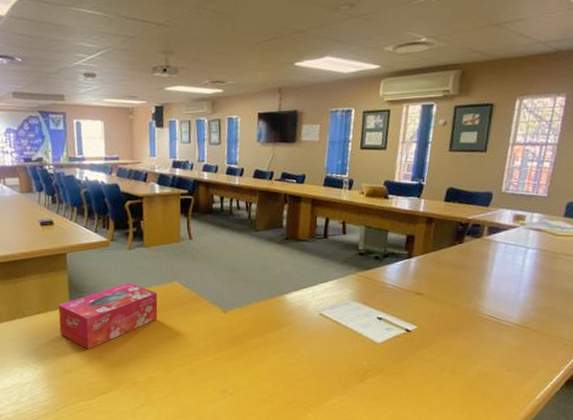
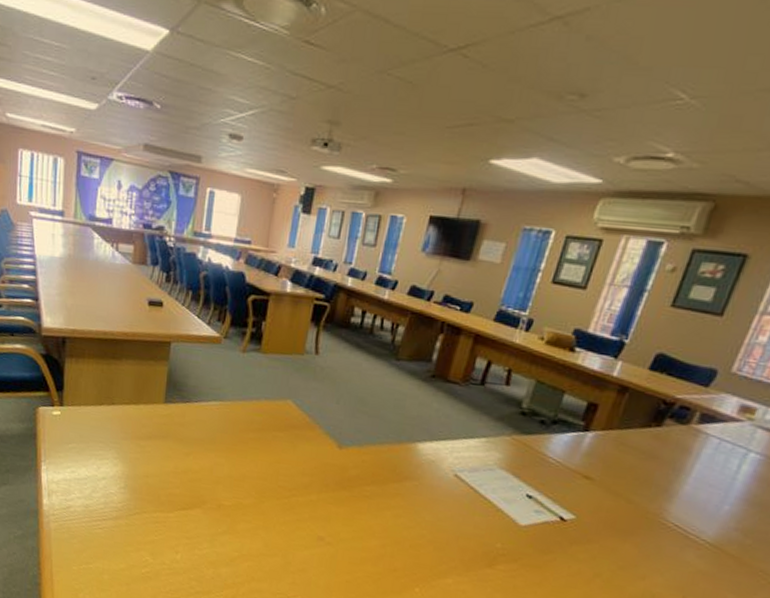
tissue box: present [58,282,158,350] -> none [148,389,266,457]

